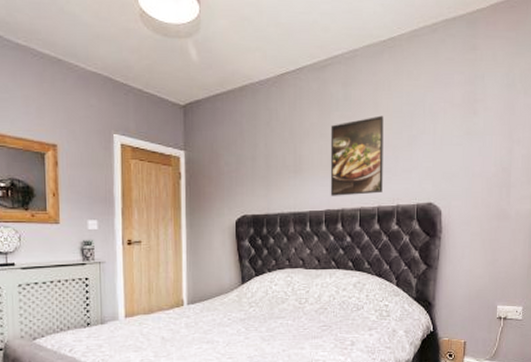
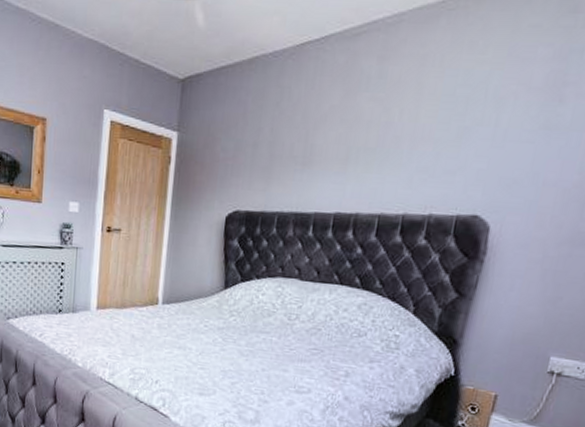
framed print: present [330,115,384,196] -> none [343,99,428,198]

